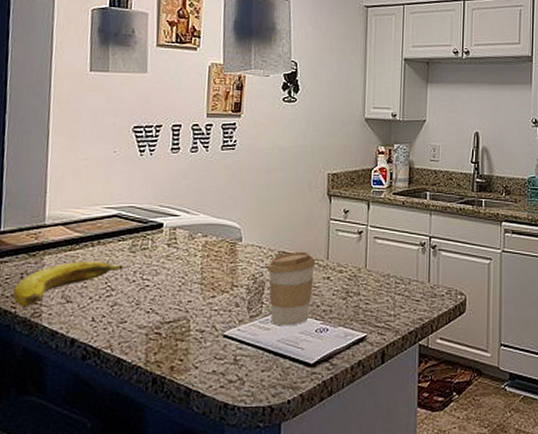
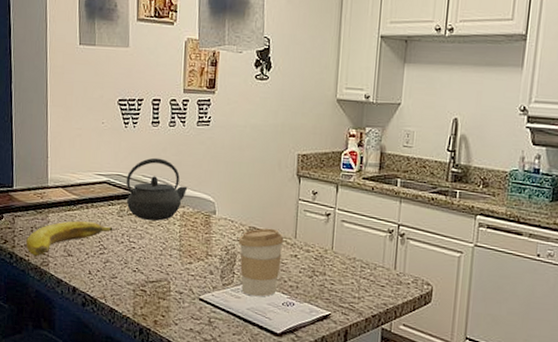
kettle: none [140,185,211,253] -> present [126,157,188,221]

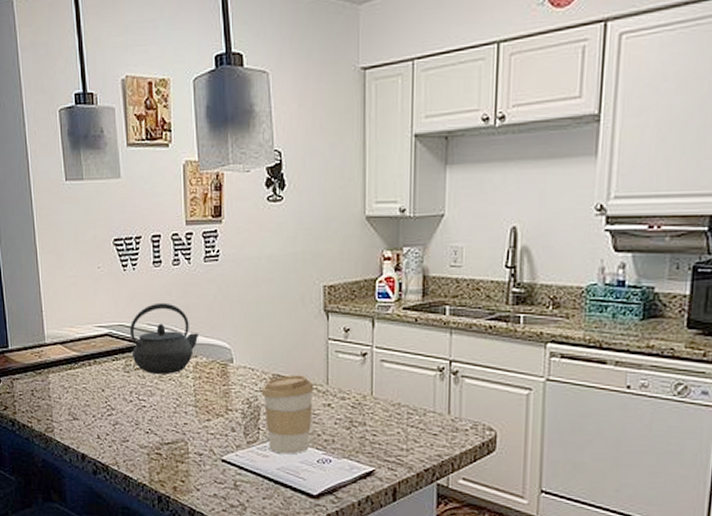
banana: present [26,220,113,256] -> none [27,379,120,421]

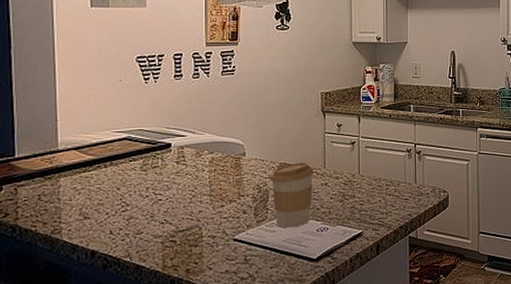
kettle: present [129,302,199,374] -> none [148,109,216,171]

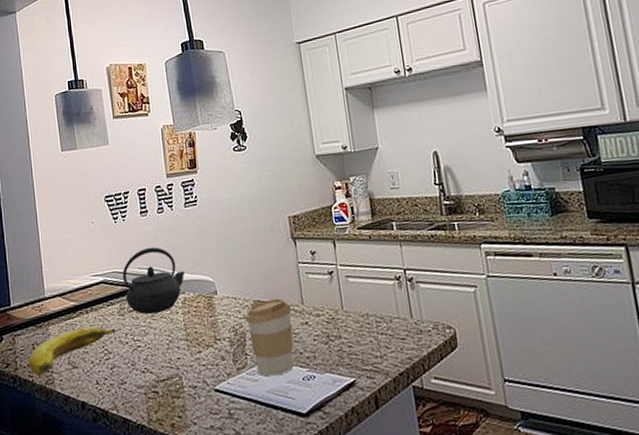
banana: none [33,179,136,224] -> present [29,326,116,374]
kettle: none [148,109,216,171] -> present [122,247,185,314]

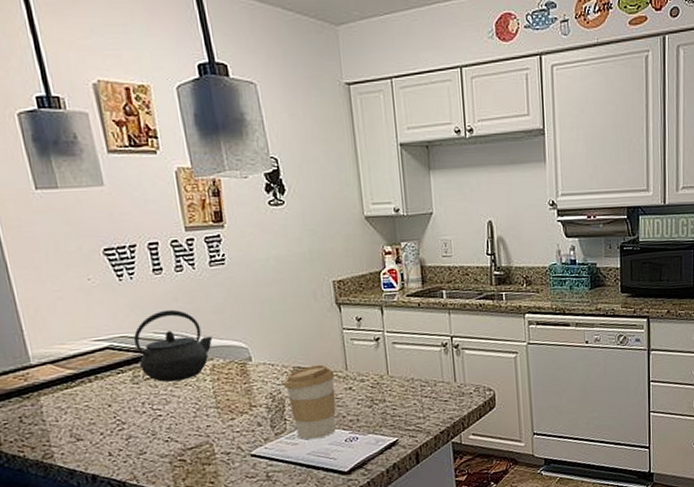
banana: present [29,326,116,374] -> none [15,395,130,449]

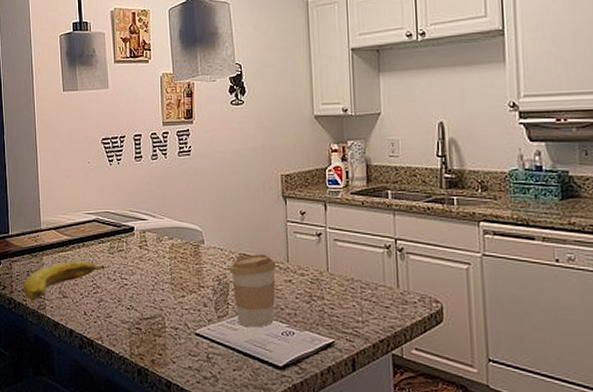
banana: none [15,395,130,449] -> present [23,260,105,299]
kettle: present [133,309,213,382] -> none [114,192,175,255]

